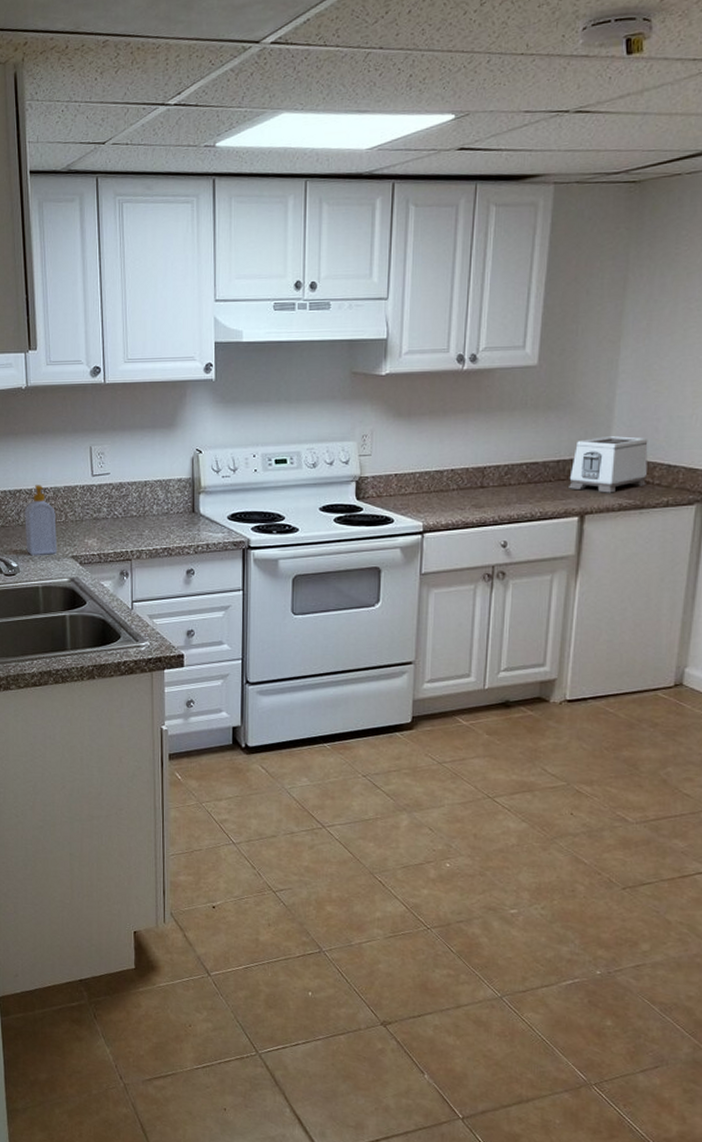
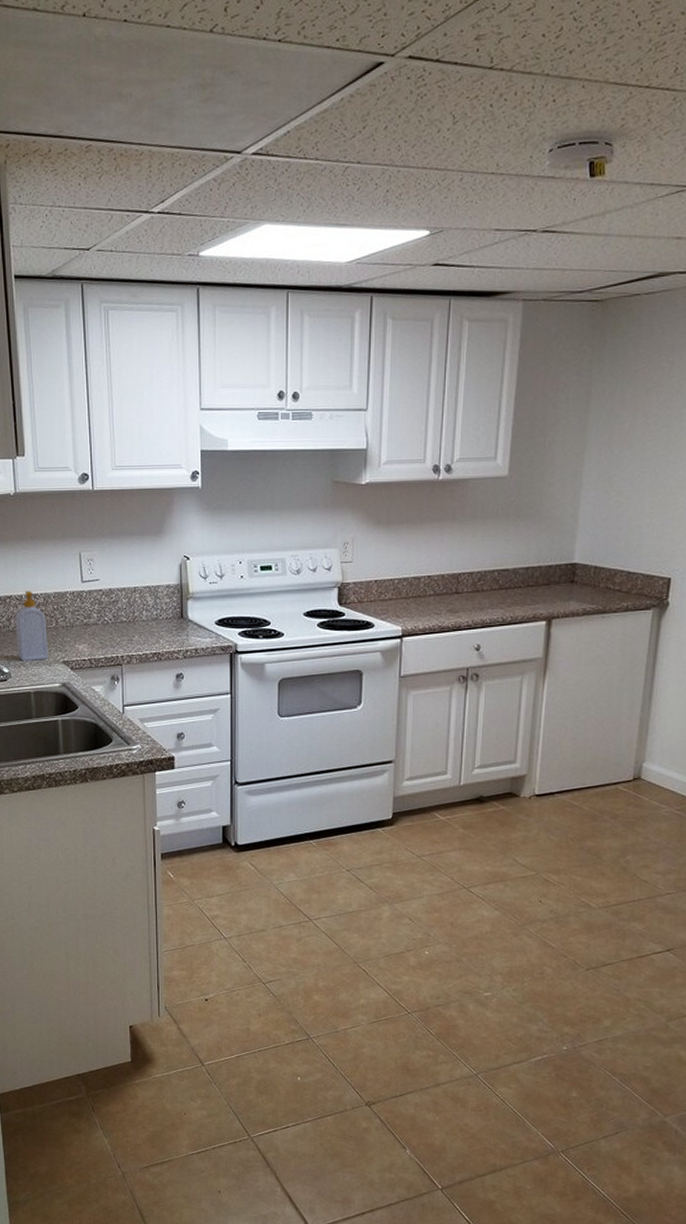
toaster: present [569,435,648,493] -> none [537,543,610,599]

